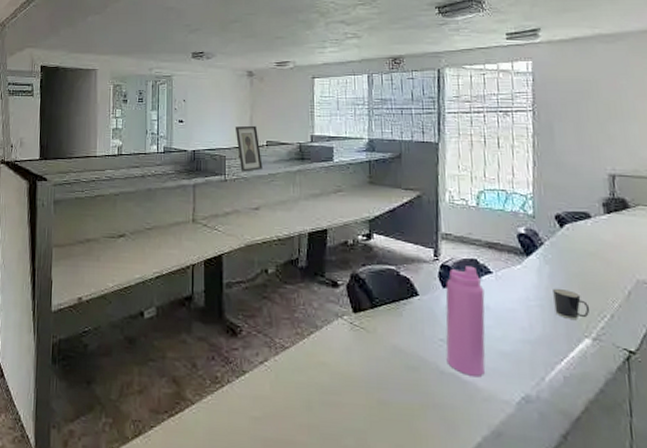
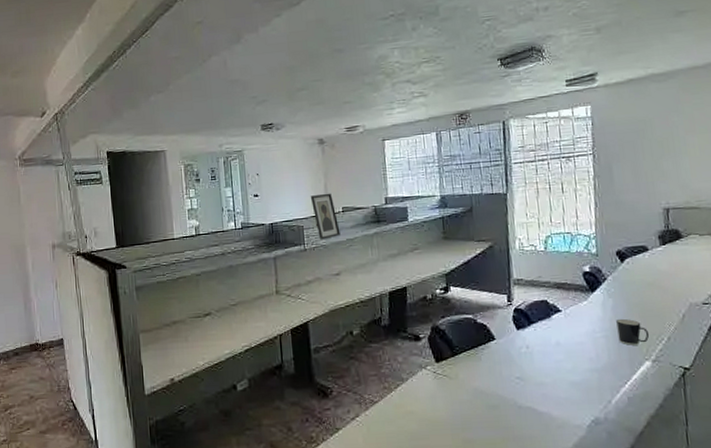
water bottle: present [445,266,486,376] -> none [519,307,559,407]

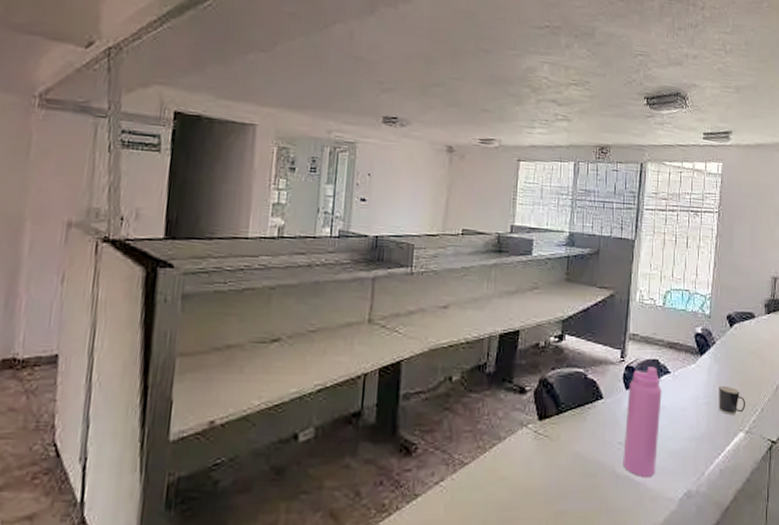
picture frame: present [310,193,341,240] -> none [427,210,456,264]
water bottle: none [519,307,559,407] -> present [622,366,662,477]

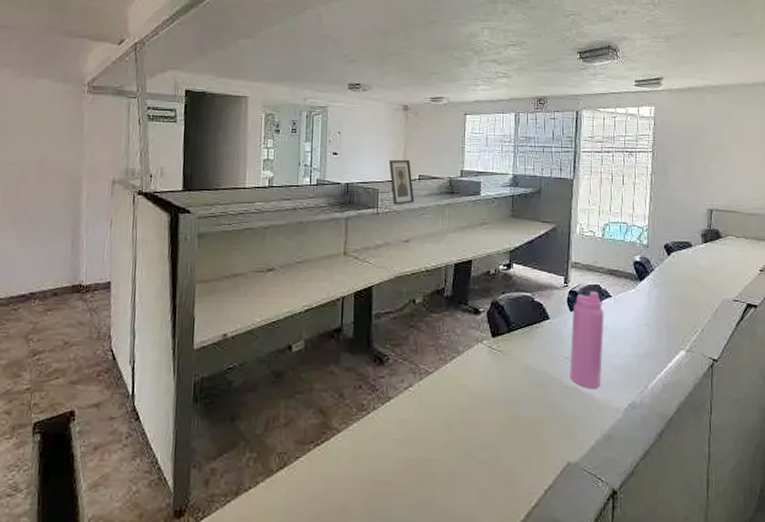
picture frame: none [427,210,456,264] -> present [388,159,414,205]
mug: present [719,385,746,414] -> none [659,308,686,334]

